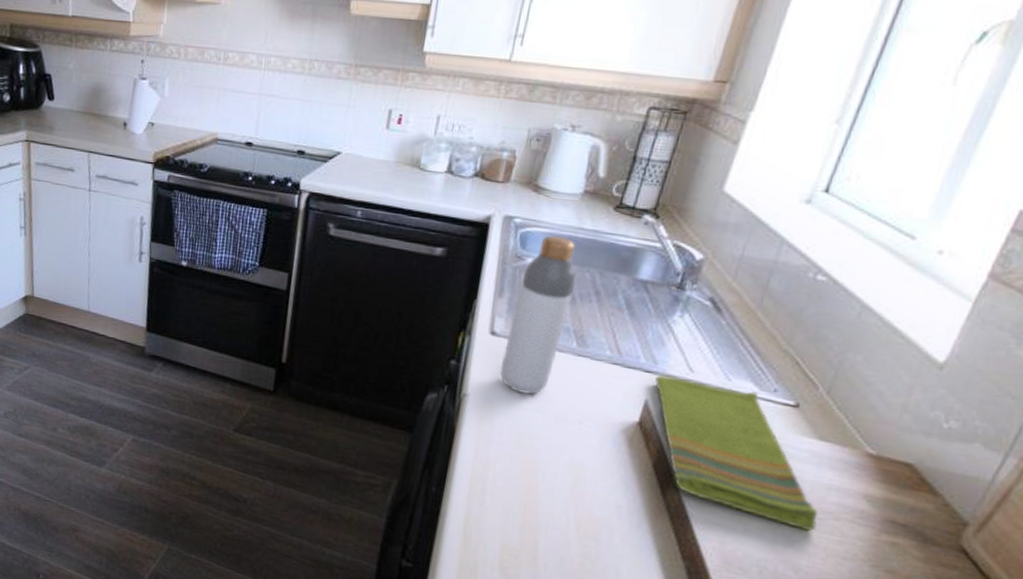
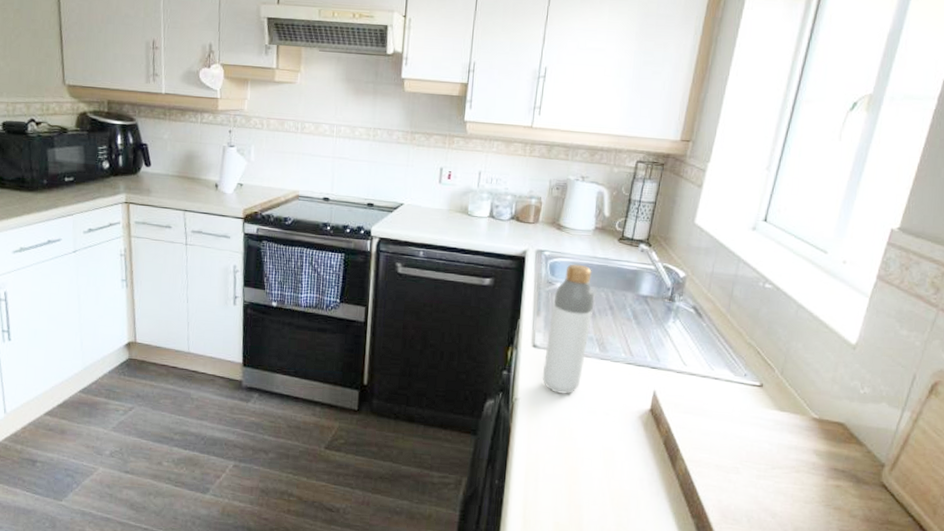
dish towel: present [655,375,818,531] -> none [659,370,784,484]

